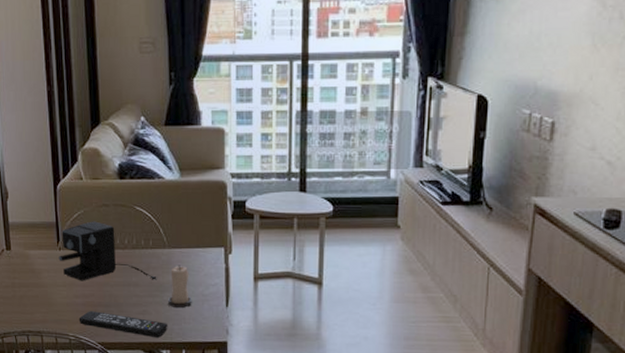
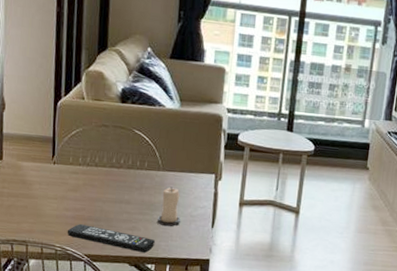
coffee maker: present [59,221,157,281] -> none [52,139,149,199]

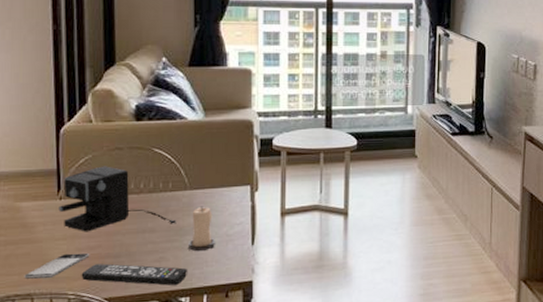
smartphone: none [21,211,74,231] -> present [24,253,89,279]
coffee maker: none [52,139,149,199] -> present [58,166,176,232]

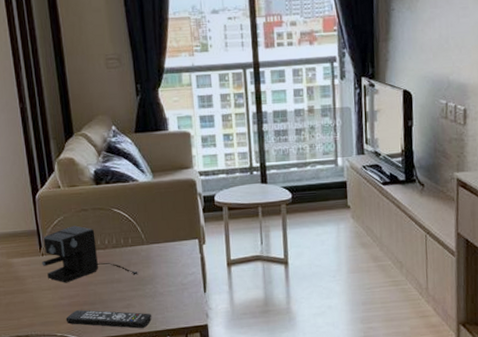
smartphone: present [24,253,89,279] -> none [22,301,70,323]
candle: present [187,206,215,251] -> none [149,258,173,298]

